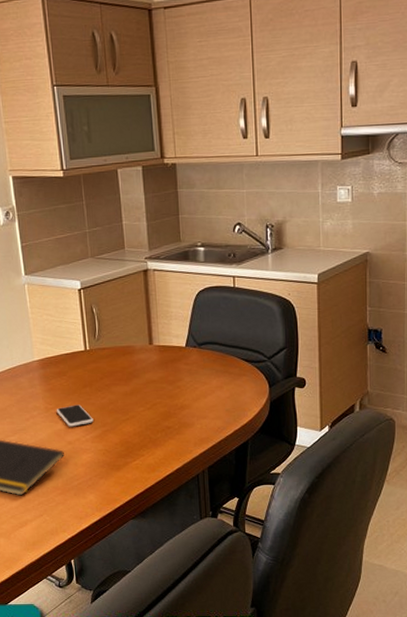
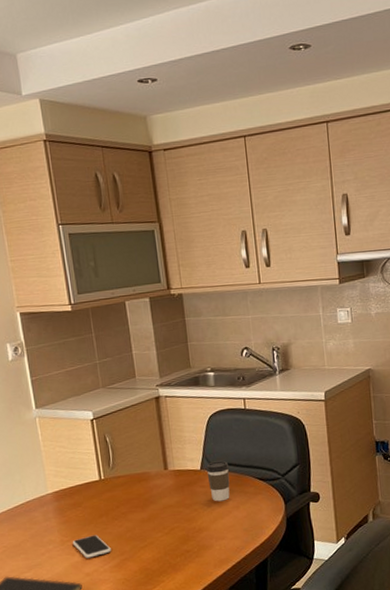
coffee cup: none [191,339,215,380] -> present [206,460,230,502]

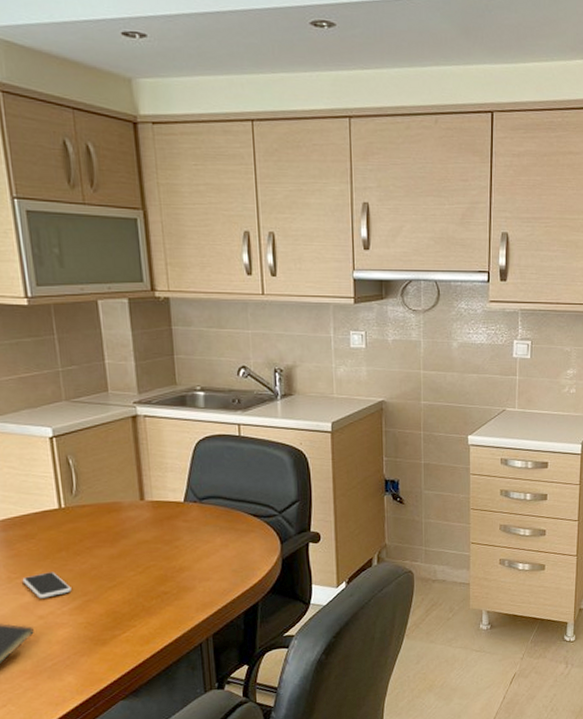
coffee cup: present [206,460,230,502] -> none [191,493,219,539]

